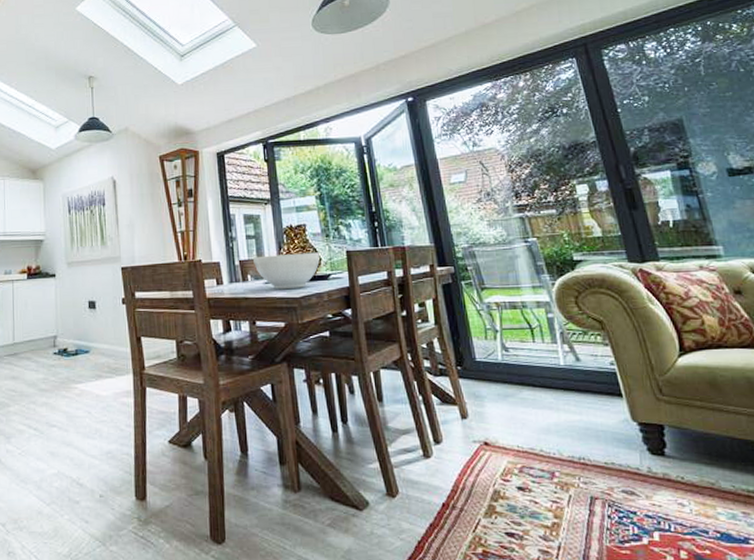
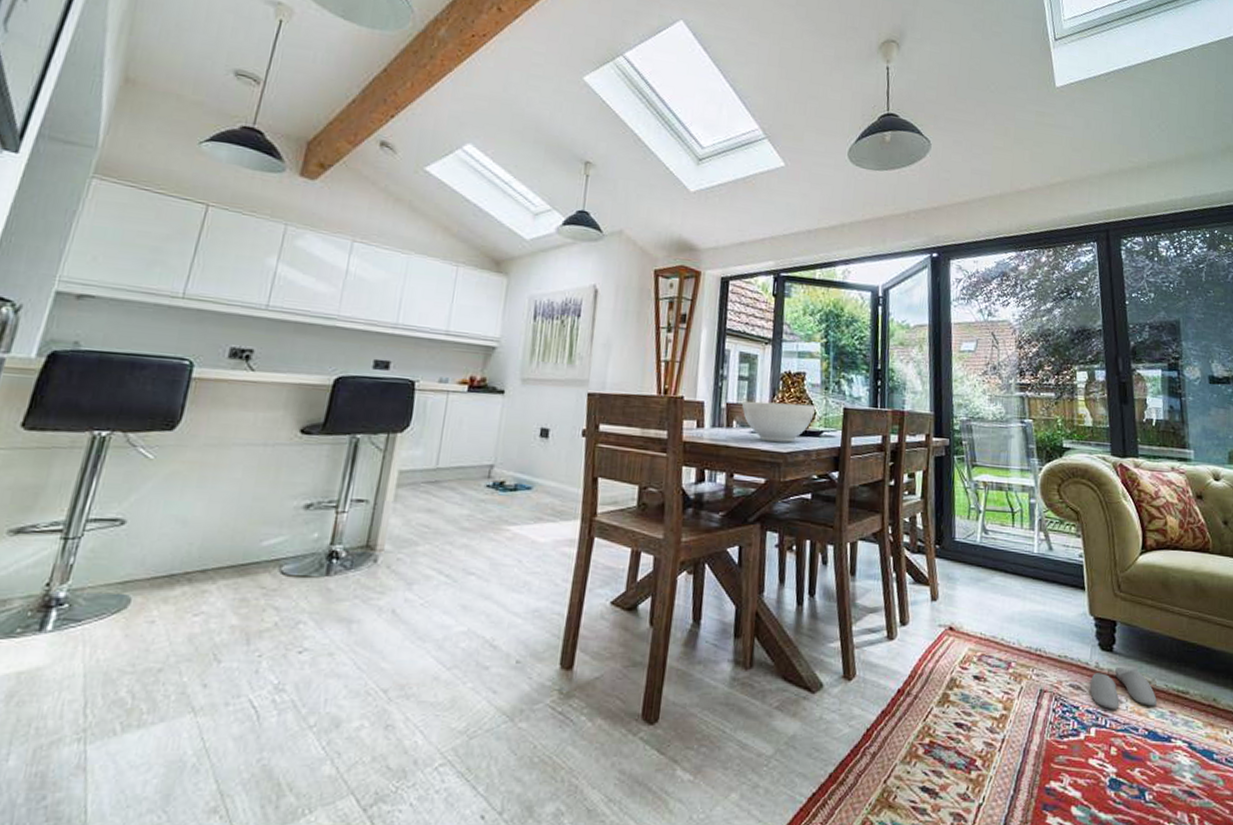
slippers: none [644,471,725,514] -> present [1089,668,1157,710]

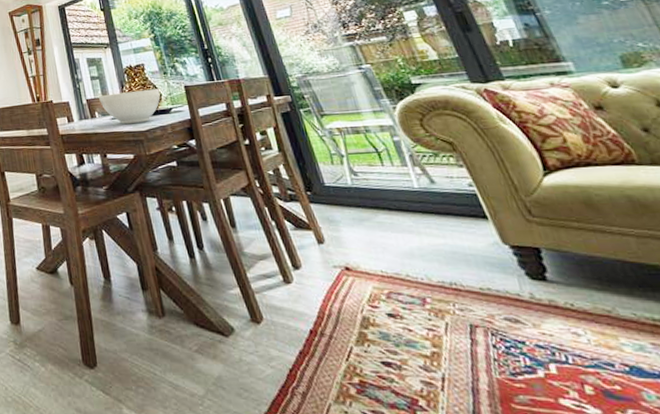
slippers: present [1089,668,1157,710] -> none [529,297,629,344]

